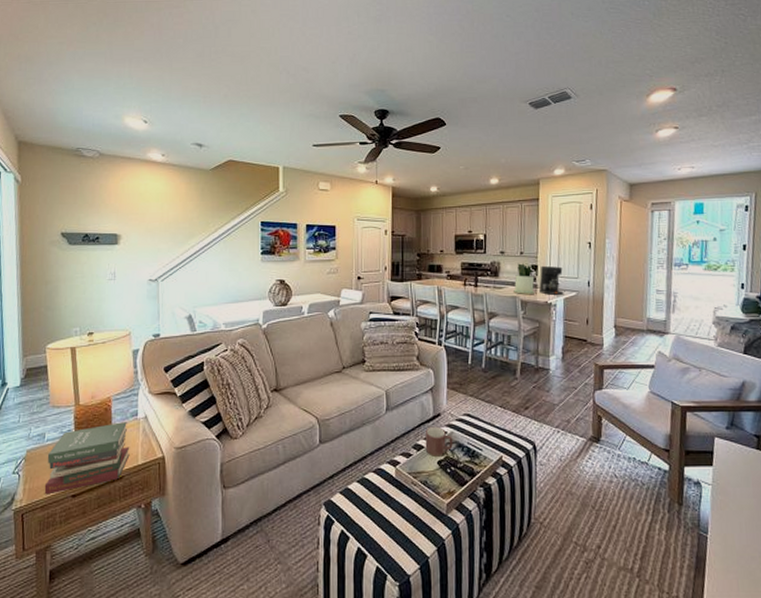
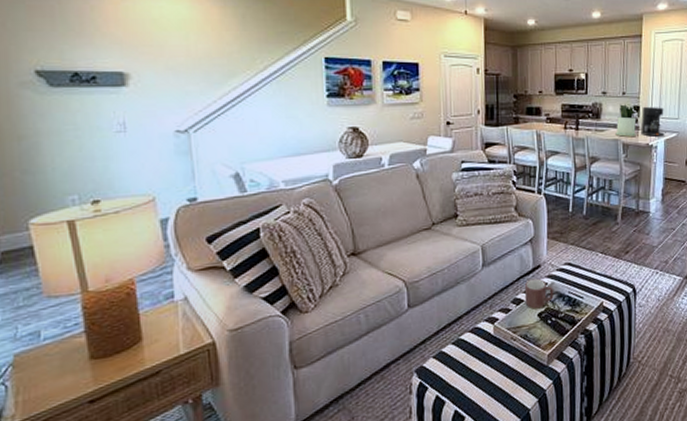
books: present [44,422,130,495] -> none [46,307,167,405]

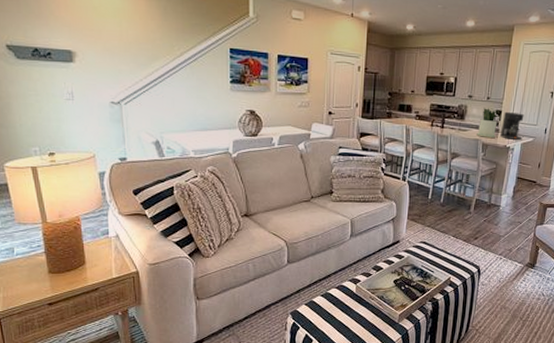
mug: present [524,278,554,311] -> none [384,251,409,277]

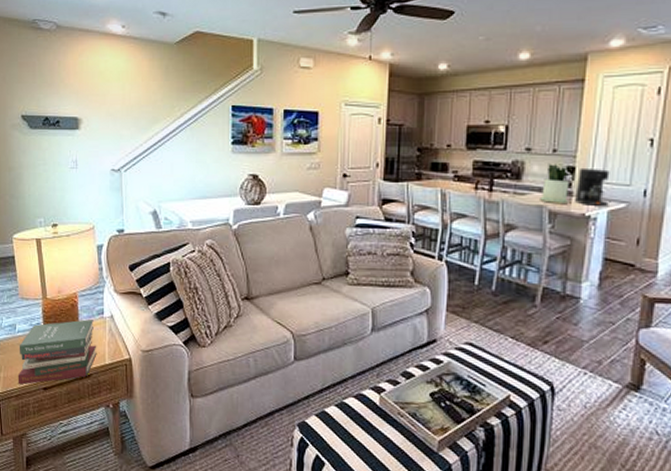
books: none [18,240,104,303] -> present [18,319,97,385]

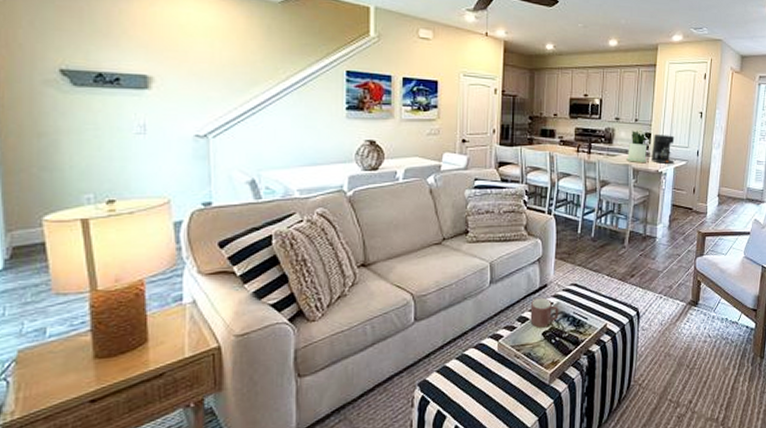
books: present [18,319,97,385] -> none [48,309,173,403]
mug: none [416,353,450,389] -> present [530,297,559,329]

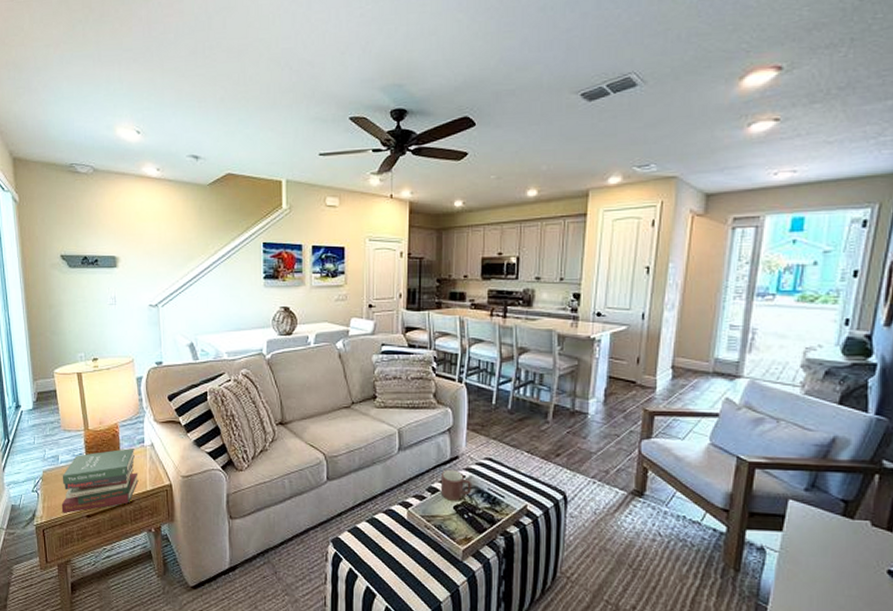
books: none [48,309,173,403] -> present [61,448,139,514]
planter: present [625,131,648,164] -> none [548,291,576,329]
coffee maker: present [651,134,675,164] -> none [581,294,611,329]

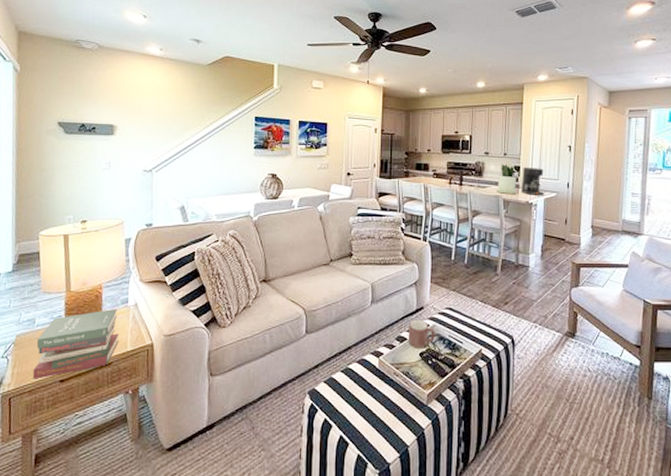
planter: none [548,291,576,329] -> present [495,164,518,195]
coffee maker: none [581,294,611,329] -> present [521,167,545,195]

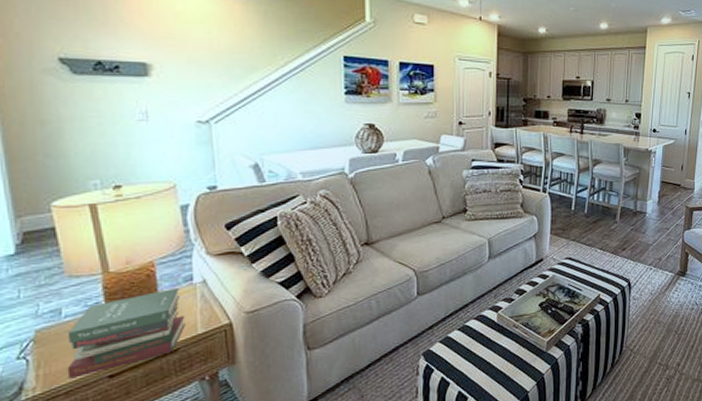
mug: present [408,319,435,350] -> none [527,271,554,301]
planter: present [495,164,518,195] -> none [616,111,638,143]
coffee maker: present [521,167,545,195] -> none [641,114,664,142]

